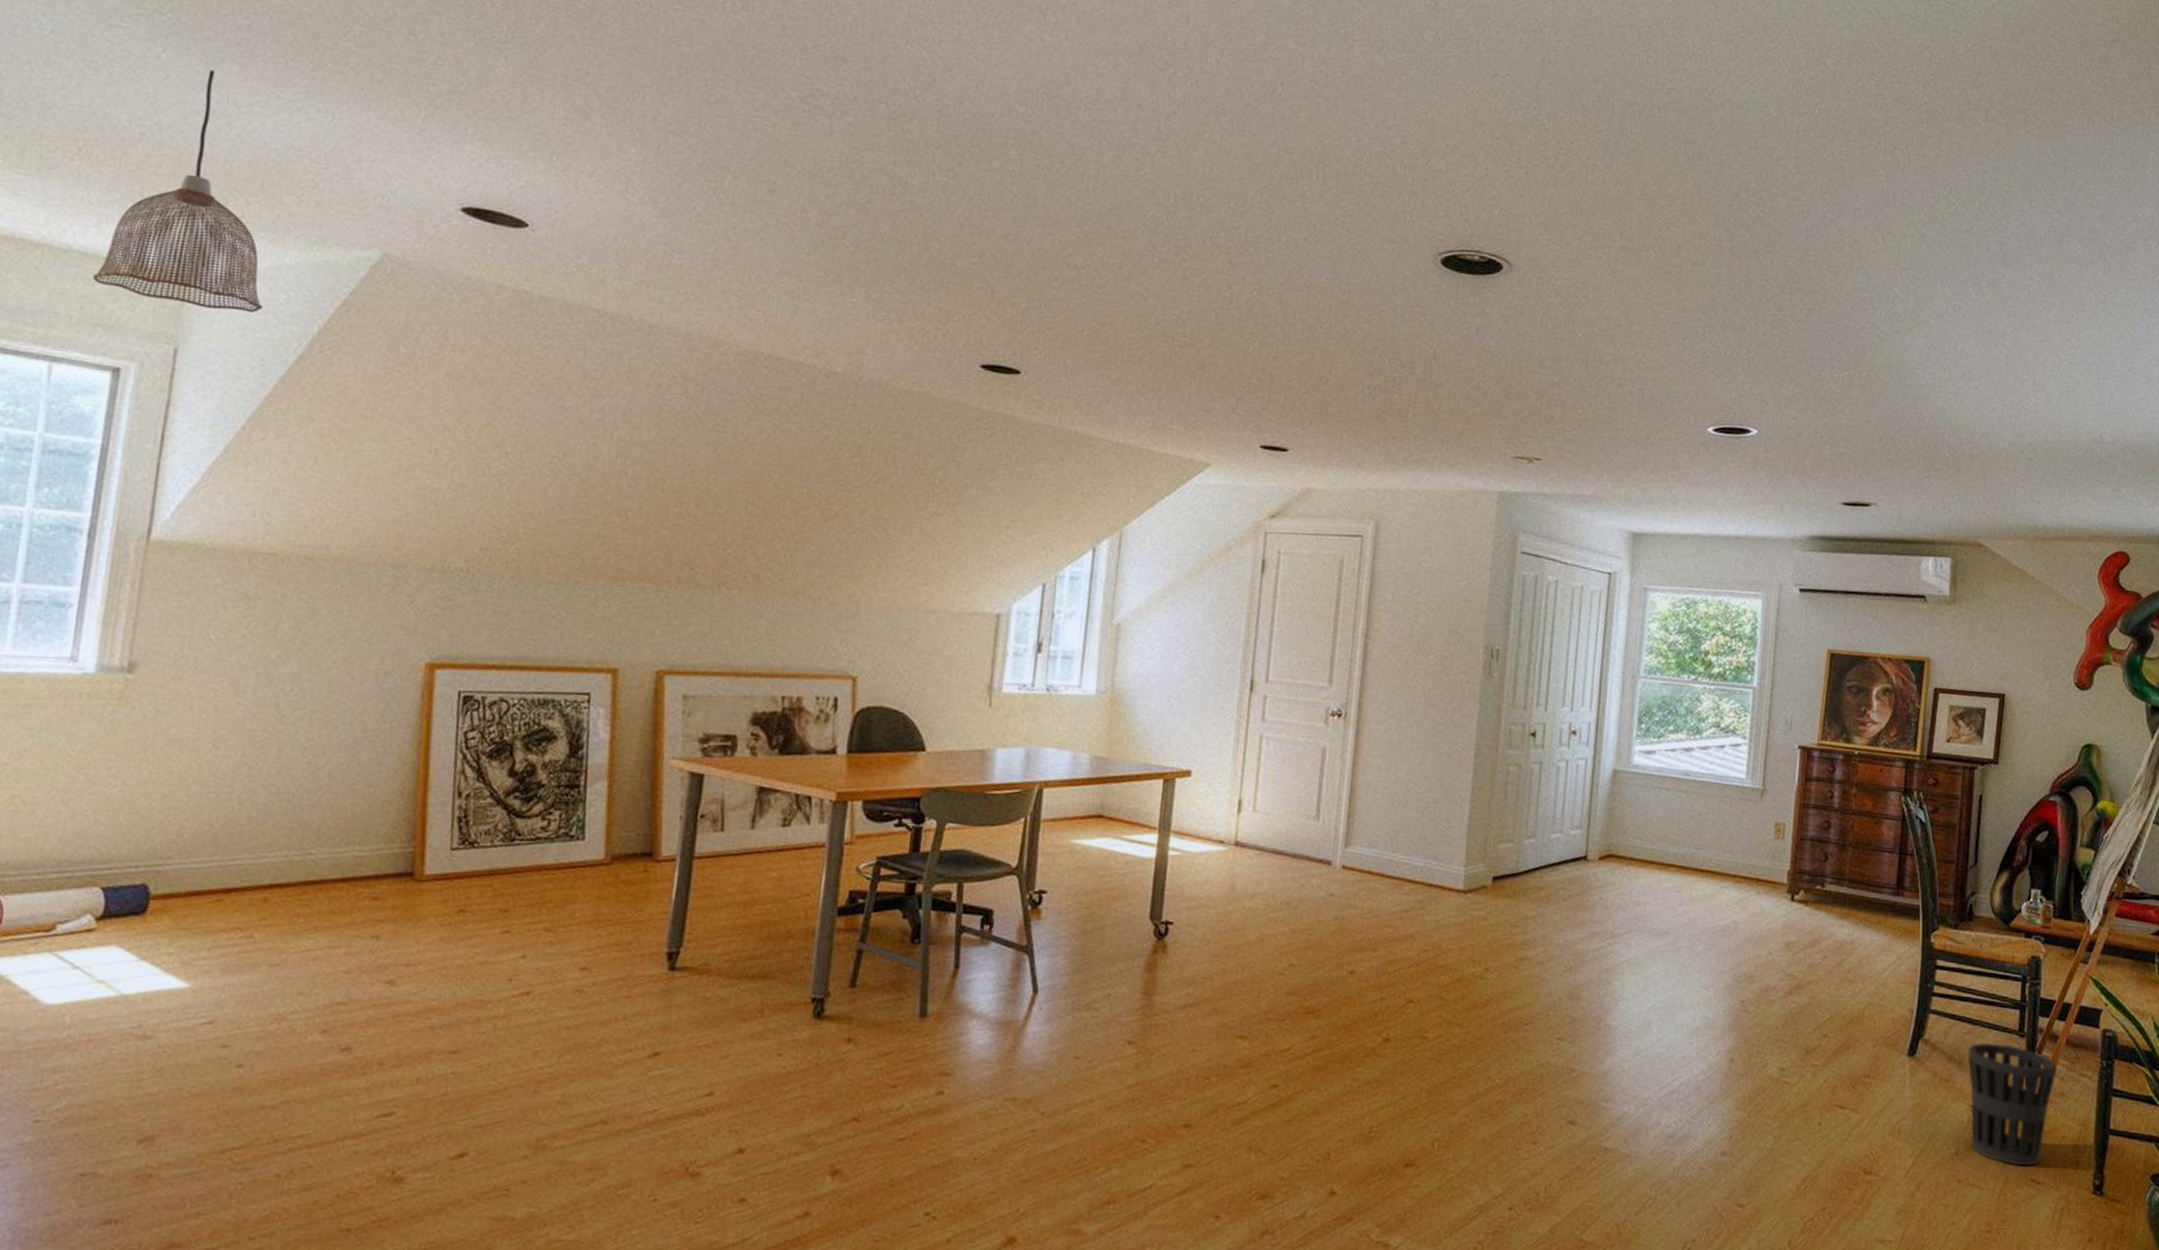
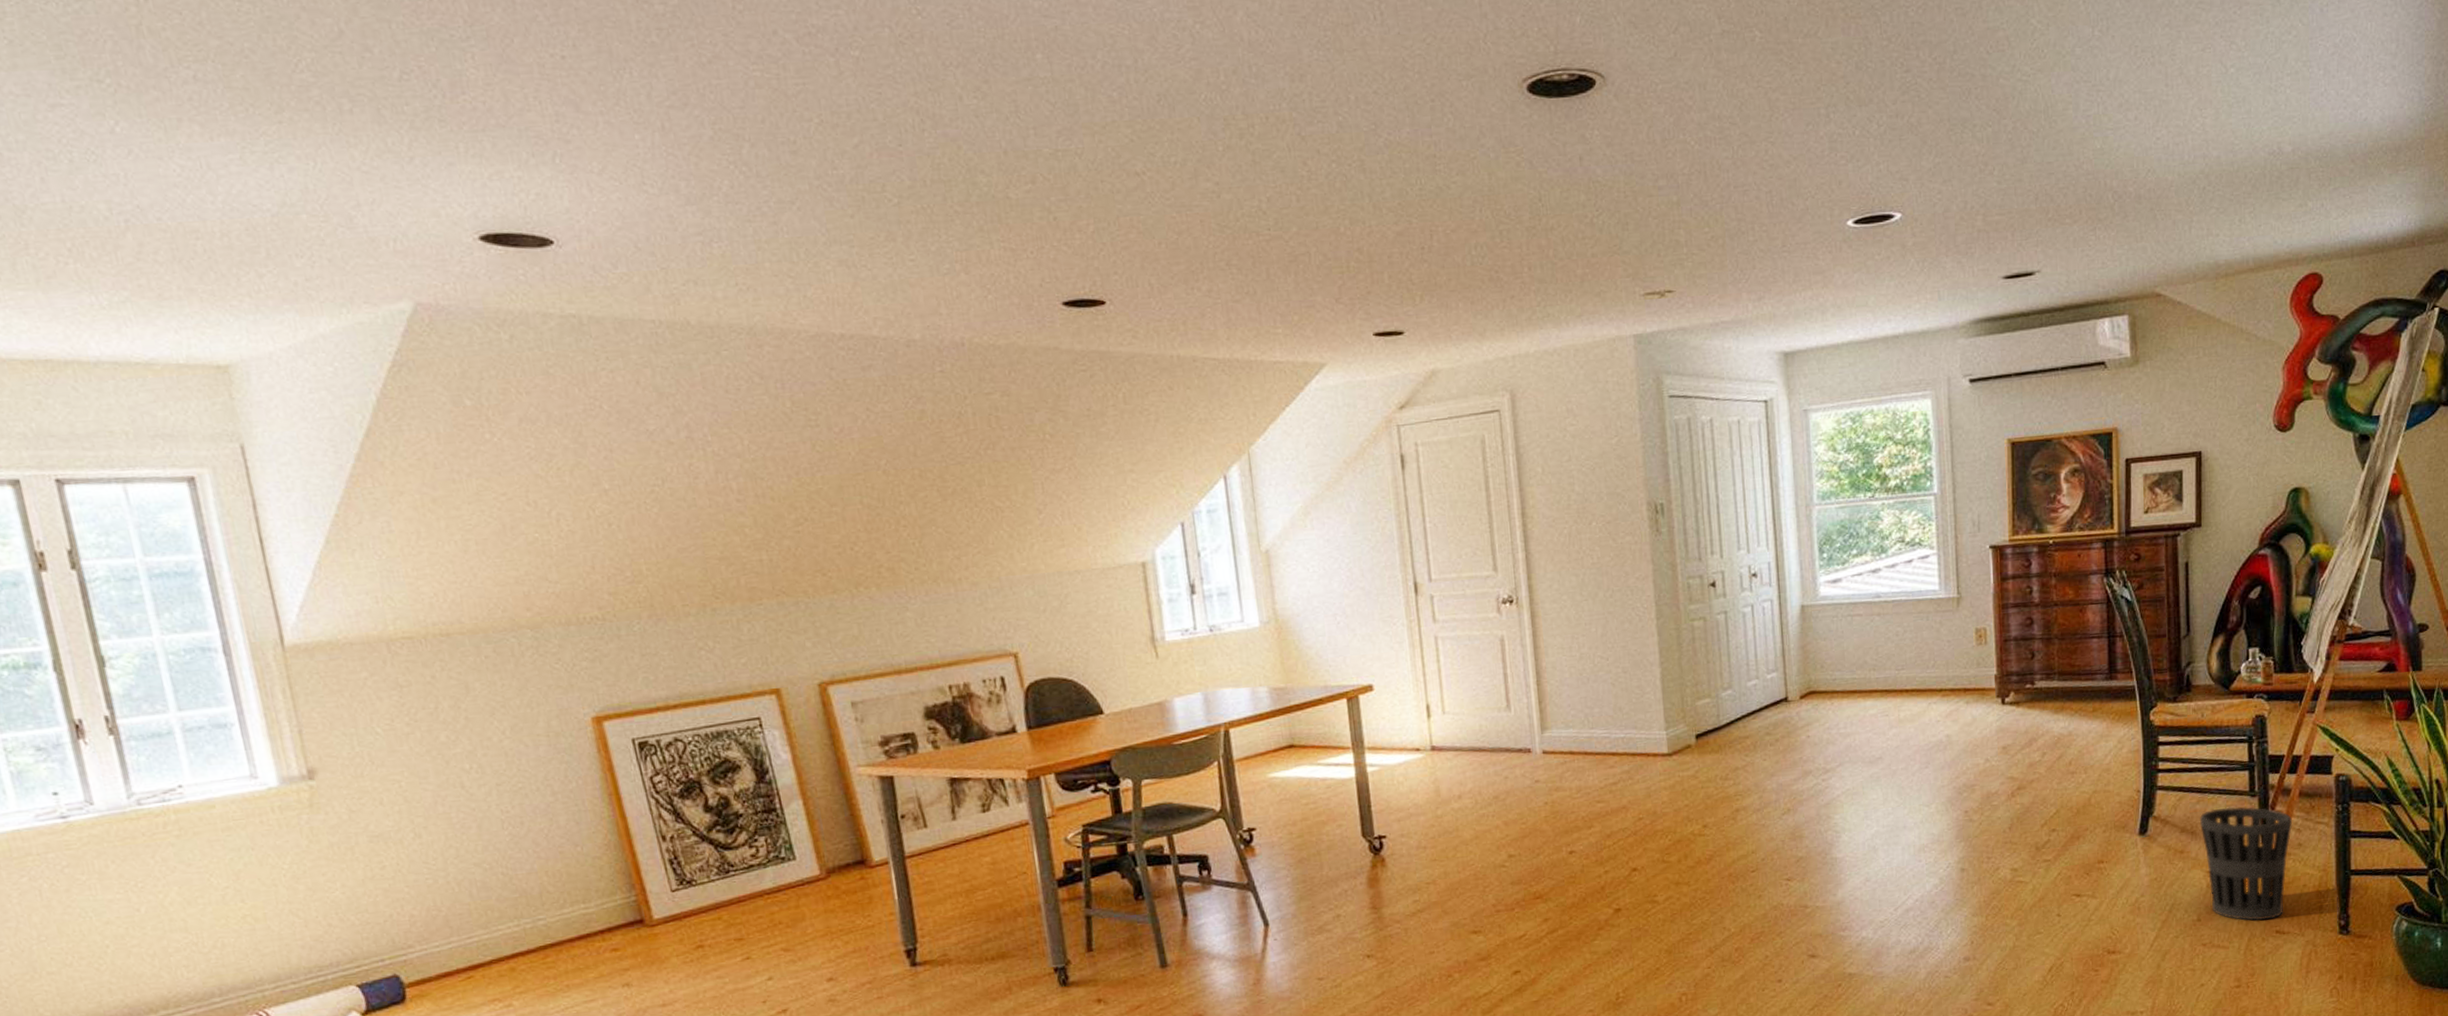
pendant lamp: present [92,69,263,313] -> none [131,134,313,398]

